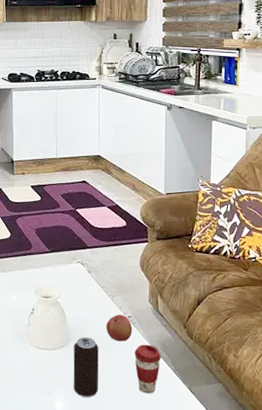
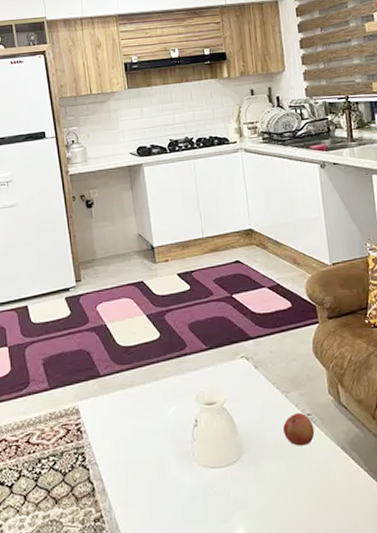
beverage can: present [73,337,99,398] -> none [249,446,285,521]
coffee cup: present [134,344,162,394] -> none [320,444,353,505]

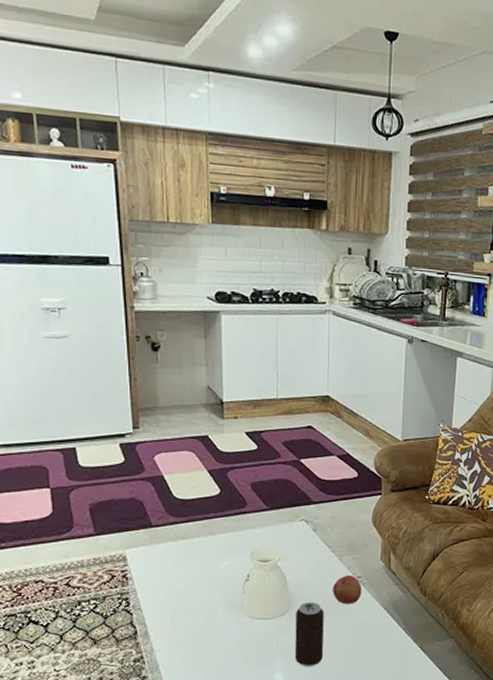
beverage can: none [249,446,285,521] -> present [294,602,324,667]

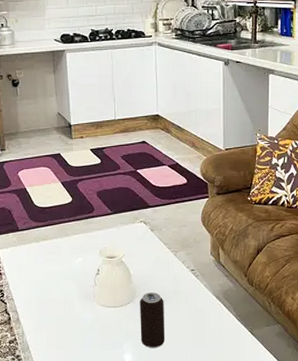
apple: present [333,575,362,604] -> none [170,268,196,294]

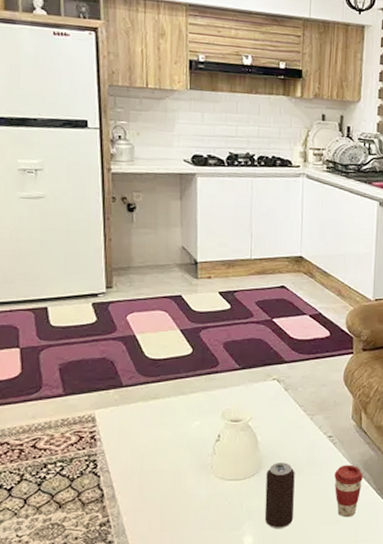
coffee cup: none [198,294,224,340] -> present [334,464,364,518]

